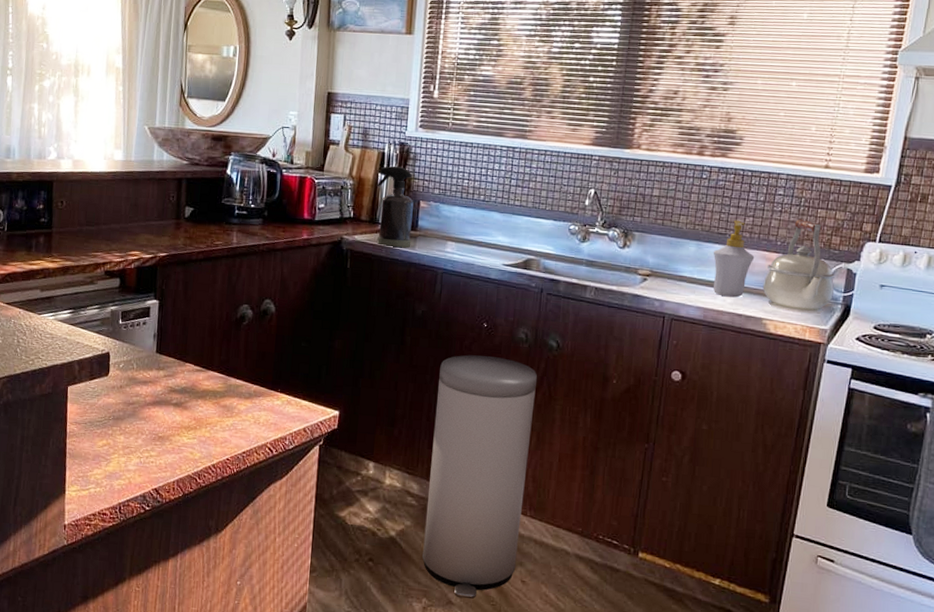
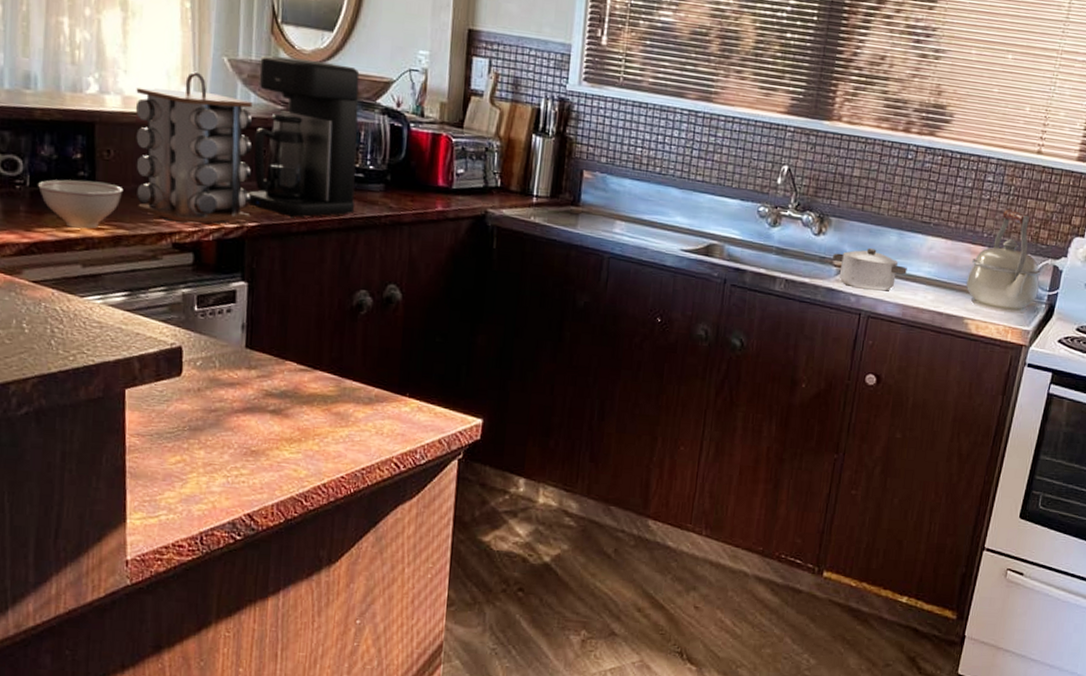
bowl: none [12,224,72,262] -> present [37,179,124,230]
spice rack: none [81,138,165,256] -> present [135,71,253,224]
coffee maker: none [160,122,245,248] -> present [248,55,360,217]
spray bottle: present [376,166,414,248] -> none [530,126,576,226]
pedal bin: present [422,355,538,599] -> none [581,354,718,629]
cooking pot: none [637,258,706,296] -> present [833,248,907,291]
soap bottle: present [713,220,755,298] -> none [913,207,960,294]

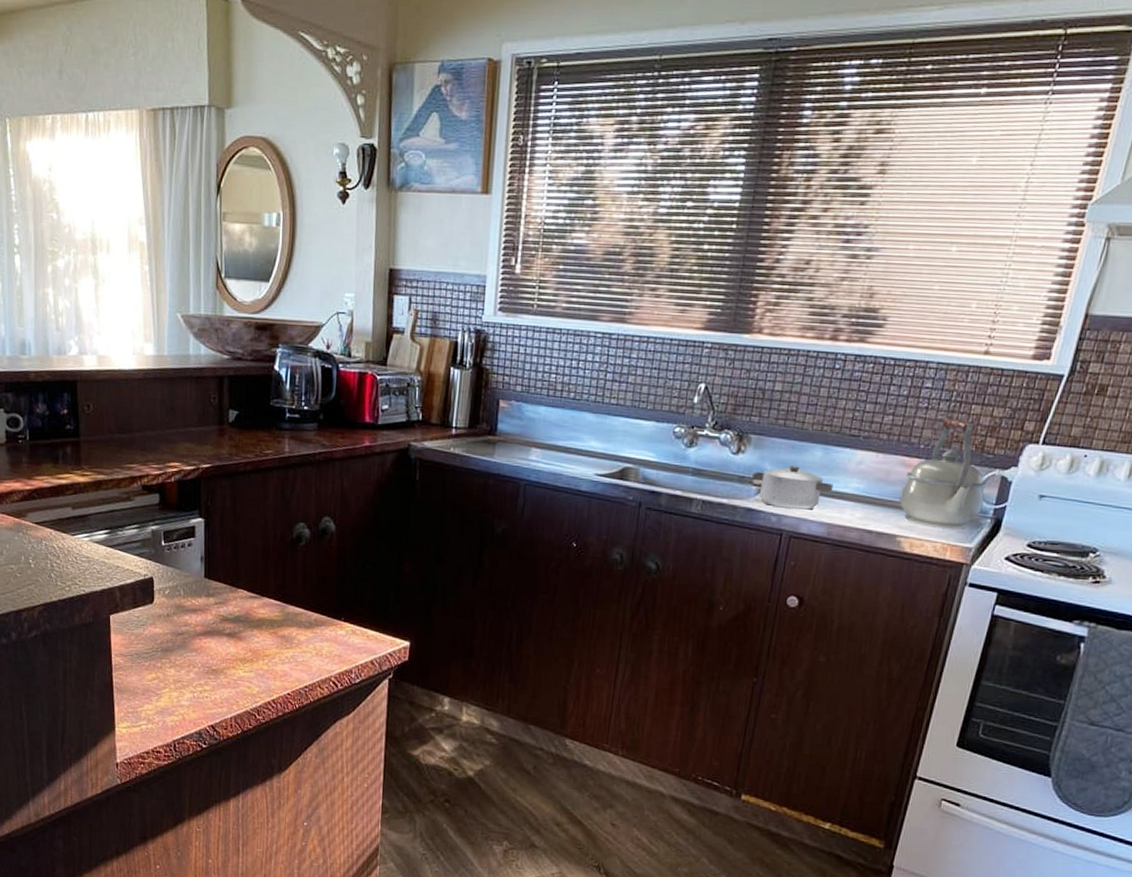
bowl: present [37,179,124,230] -> none [35,432,102,476]
spice rack: present [135,71,253,224] -> none [108,329,205,468]
coffee maker: present [248,55,360,217] -> none [202,308,293,458]

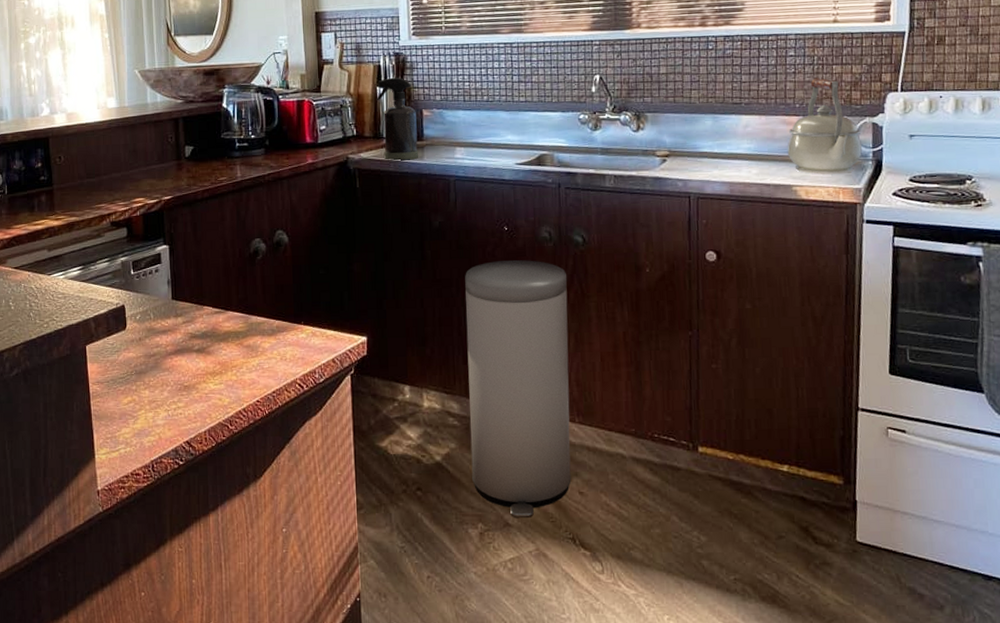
spray bottle: none [448,358,492,456] -> present [376,77,418,161]
pedal bin: none [503,578,634,843] -> present [465,260,571,519]
cooking pot: present [752,466,833,510] -> none [654,135,727,174]

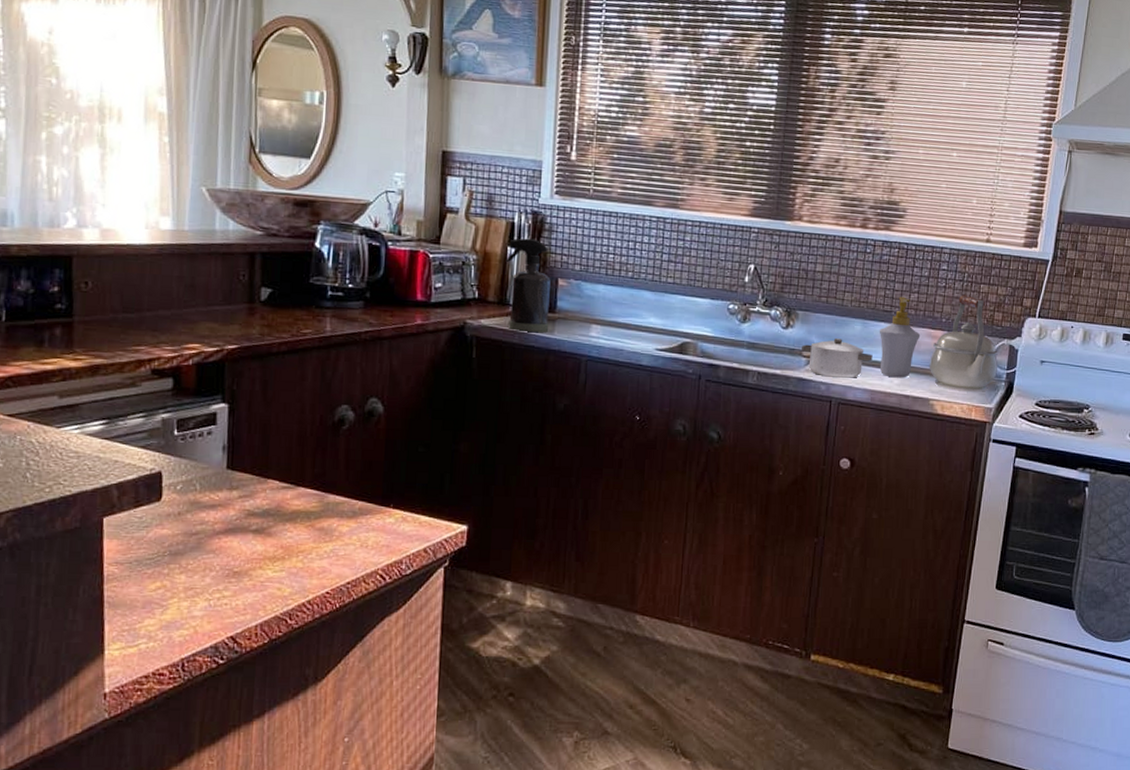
pedal bin: present [465,260,571,519] -> none [572,452,698,726]
cooking pot: none [654,135,727,174] -> present [802,338,873,378]
soap bottle: none [730,87,775,168] -> present [879,296,921,378]

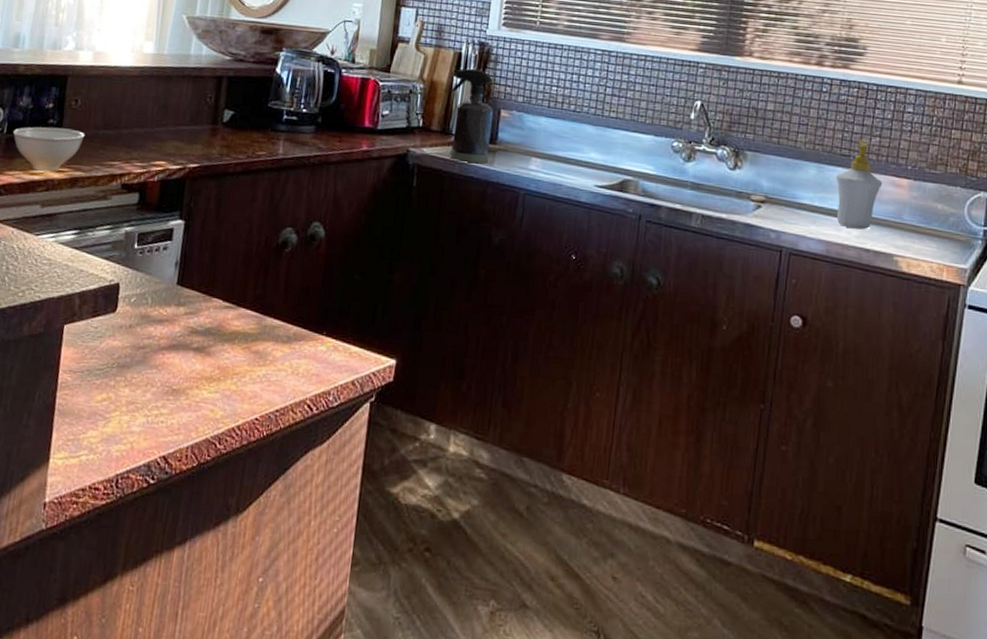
bowl: none [13,312,102,360] -> present [12,126,85,172]
cooking pot: present [802,338,873,378] -> none [750,182,829,227]
kettle: present [929,294,999,392] -> none [892,140,974,250]

